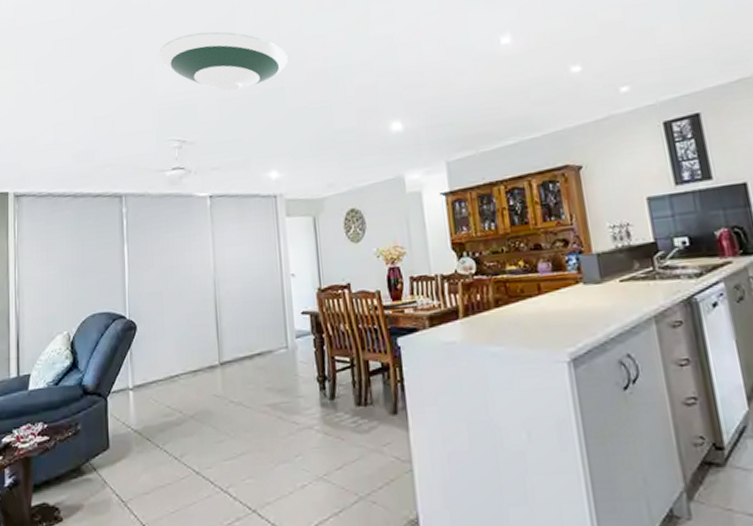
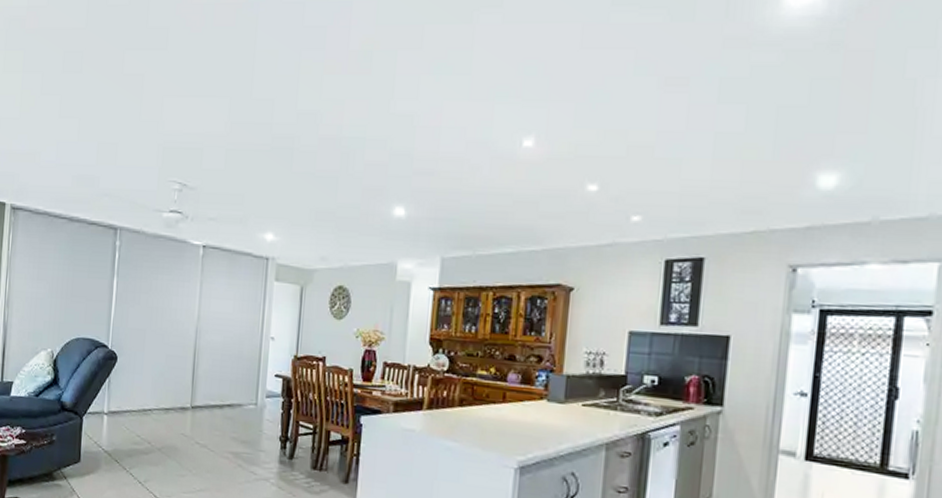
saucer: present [159,31,288,92] -> none [171,72,303,142]

